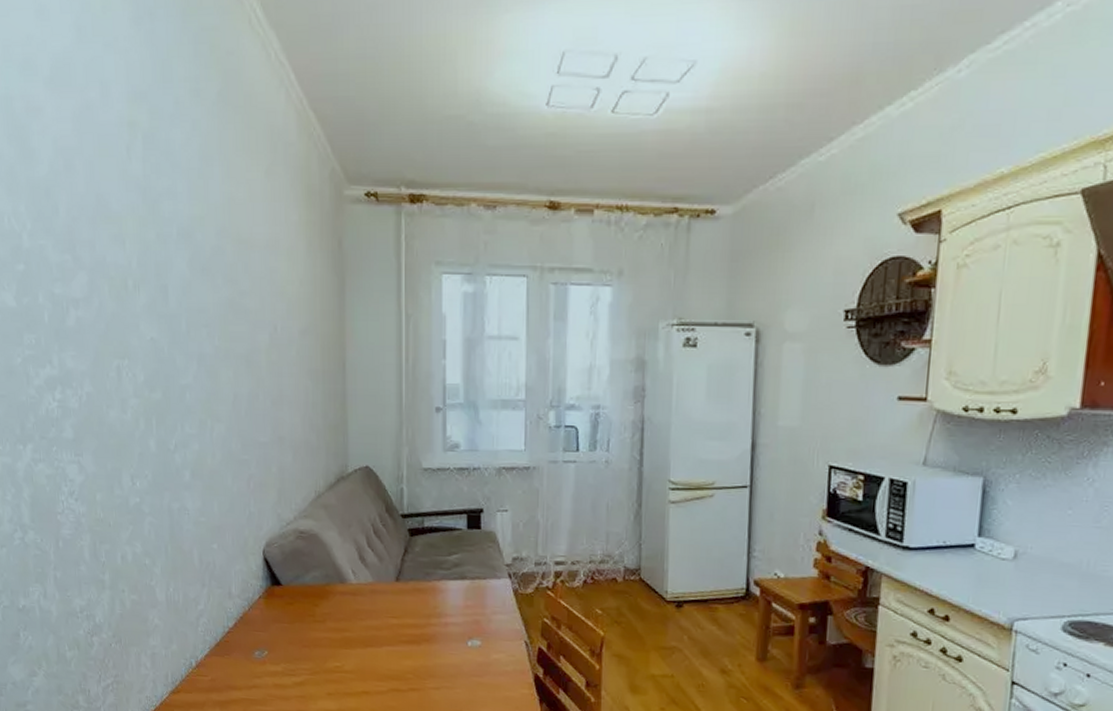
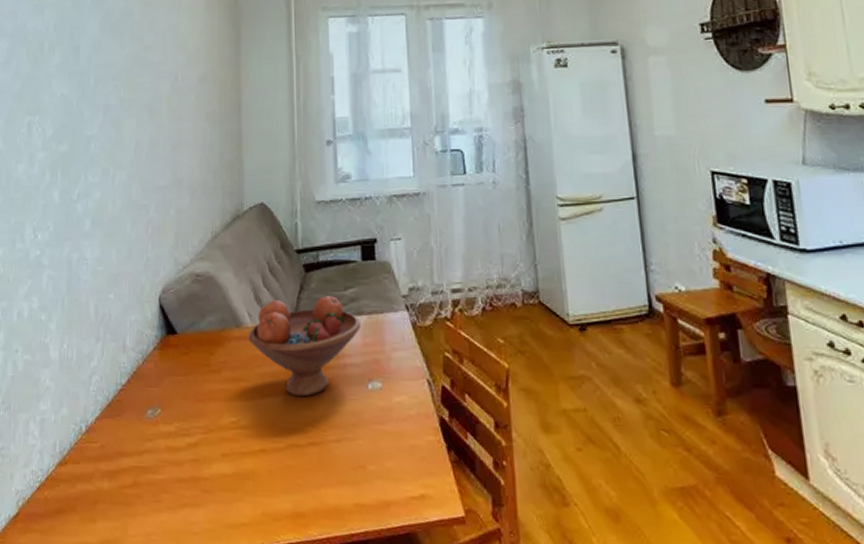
fruit bowl: none [353,559,464,649] -> present [249,296,362,397]

